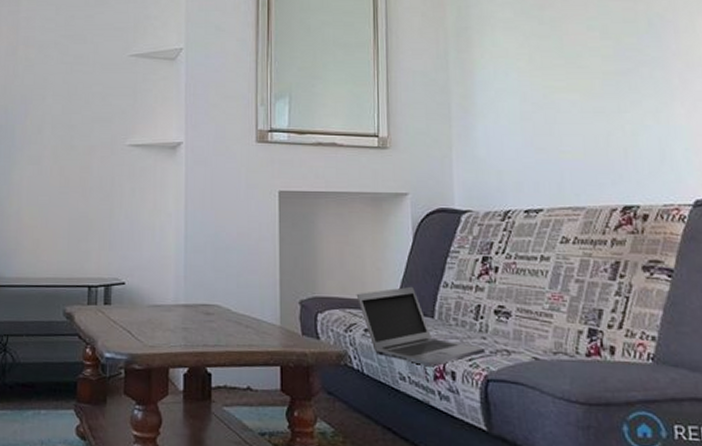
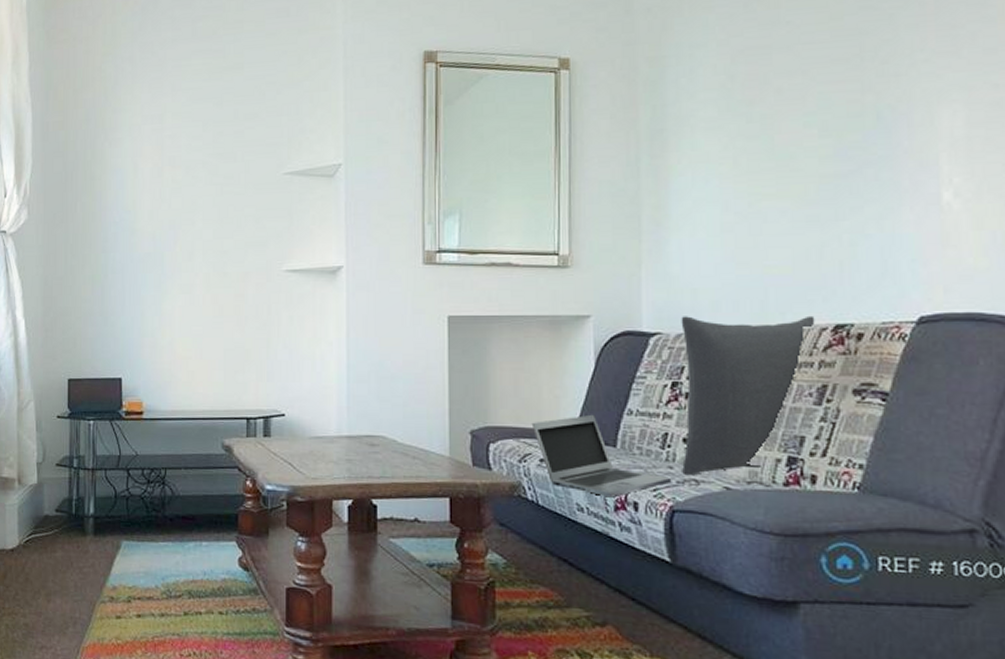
pillow: none [488,195,606,346] -> present [681,315,815,476]

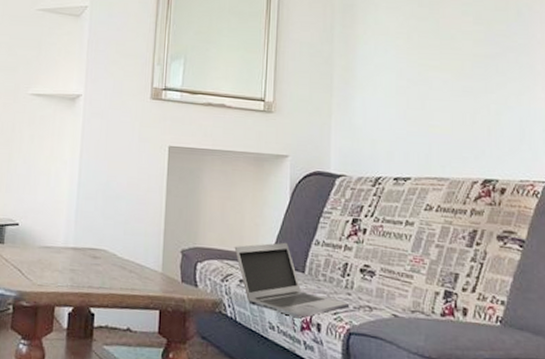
pillow: present [681,315,815,476] -> none [358,162,468,303]

